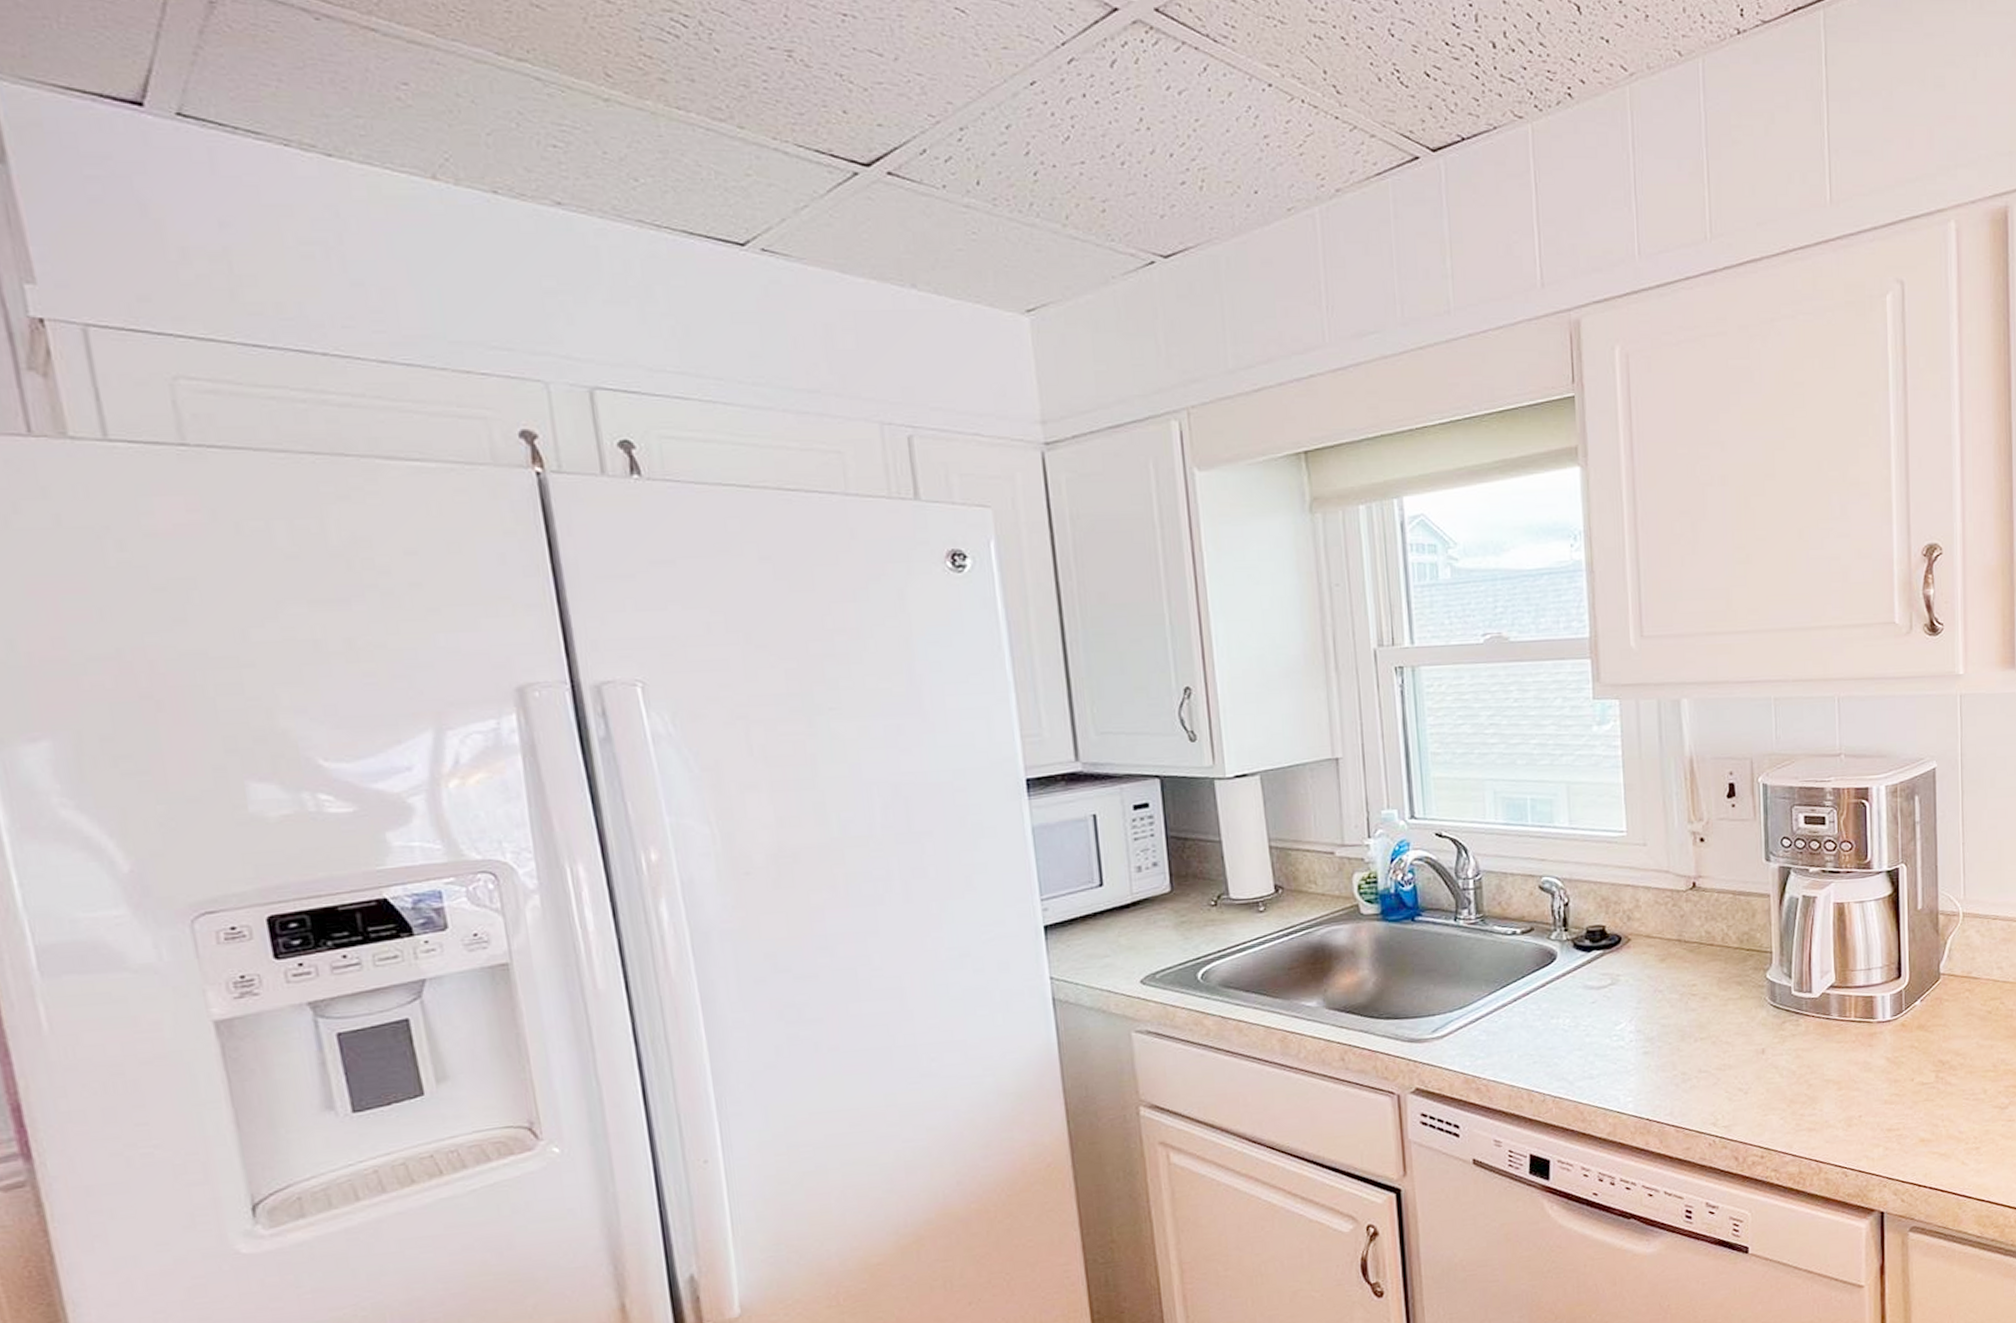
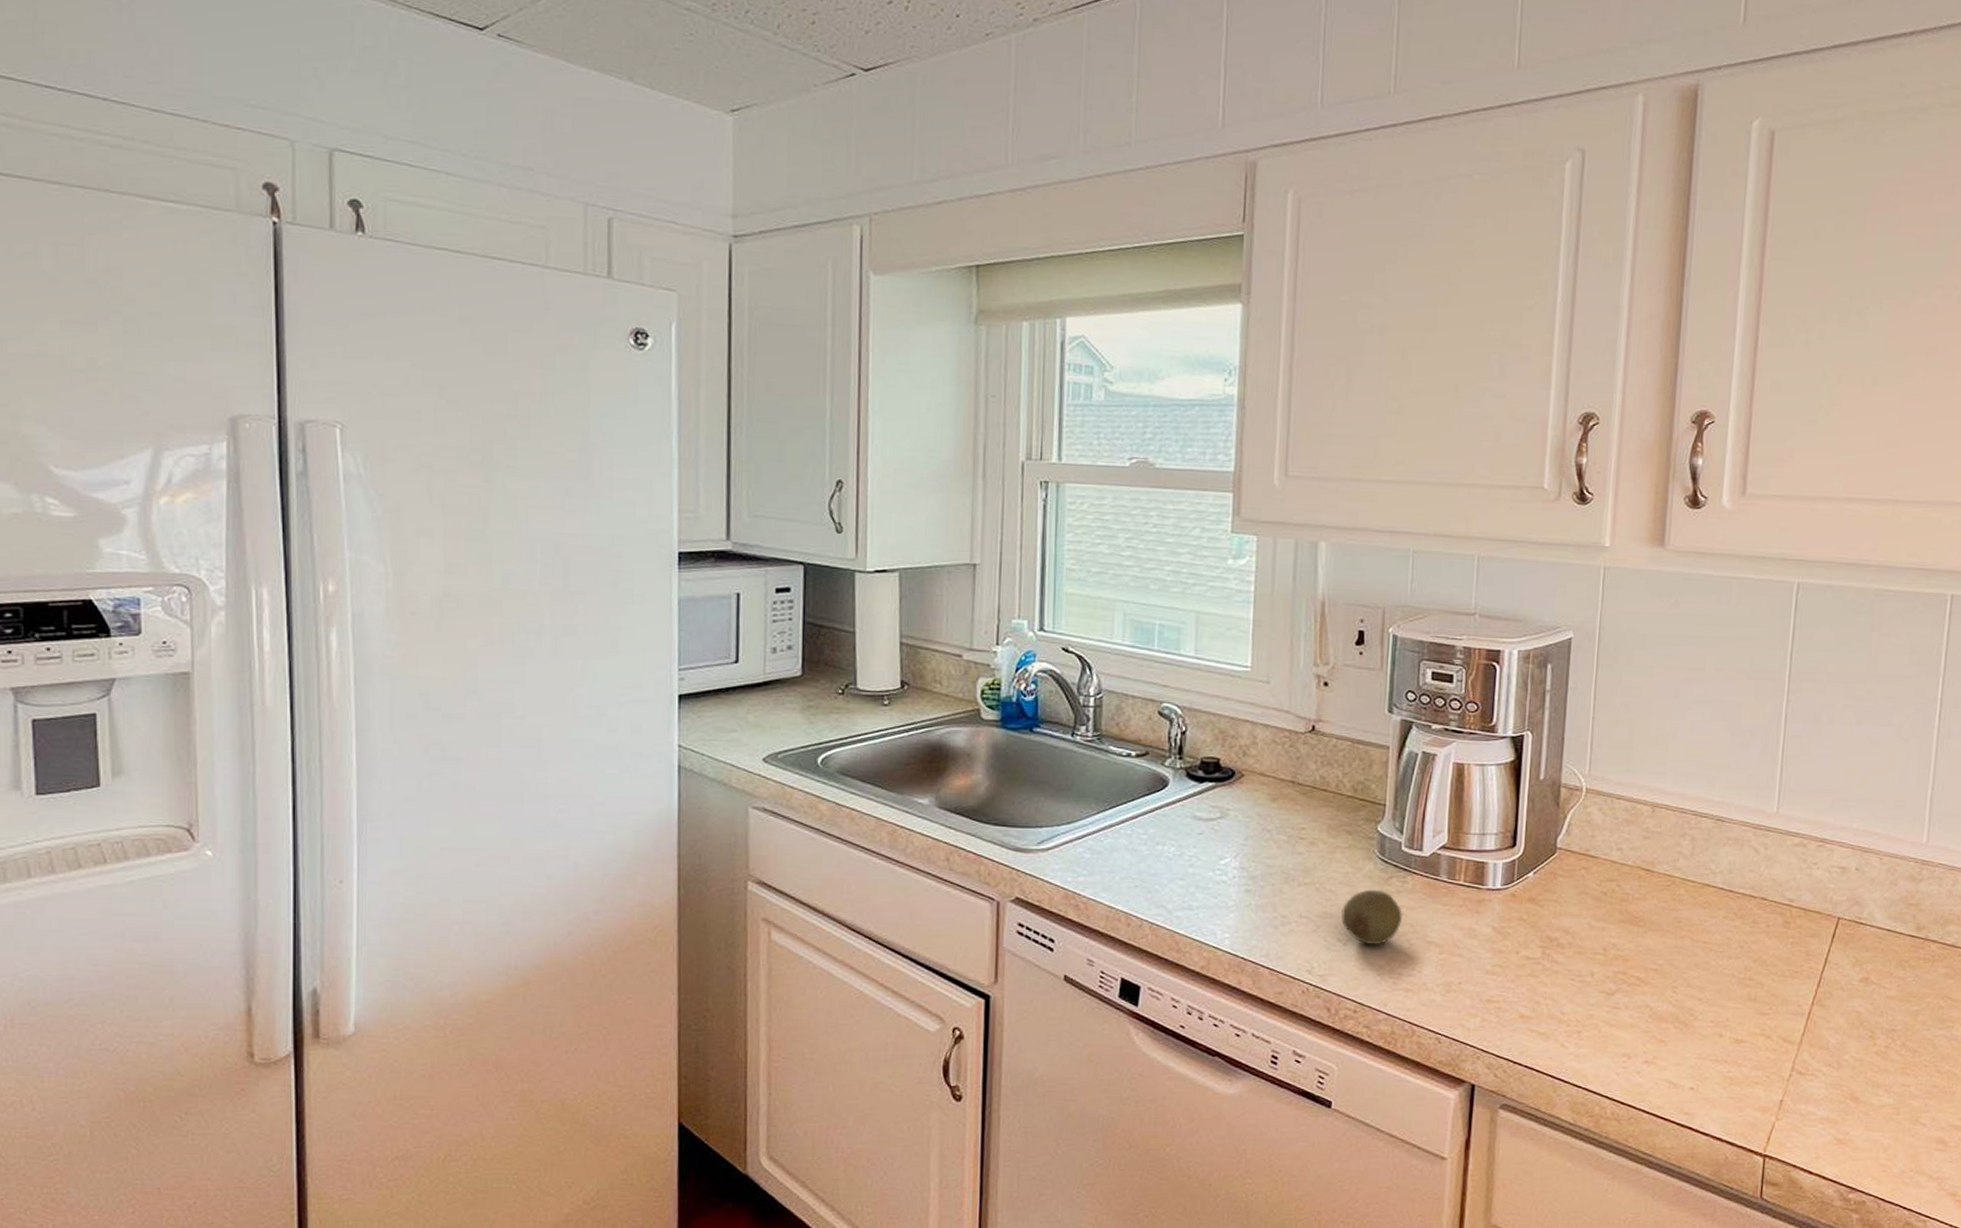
fruit: none [1740,1035,1799,1091] -> present [1341,889,1402,946]

